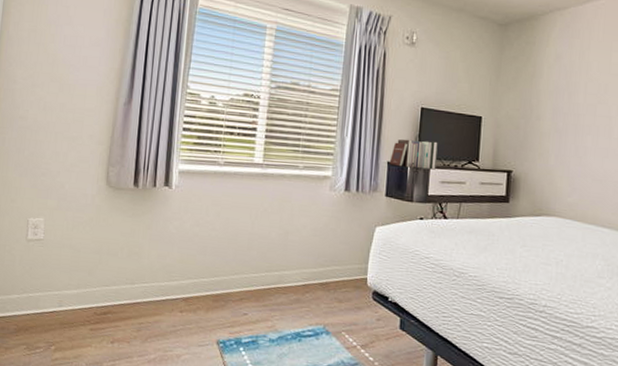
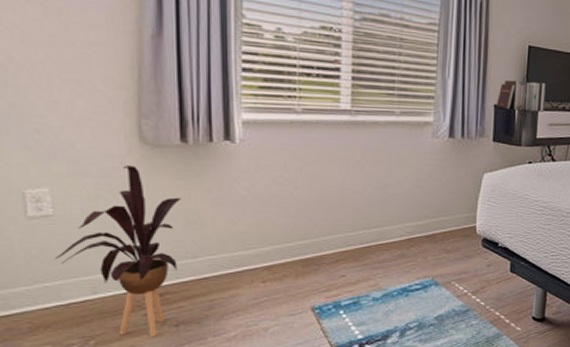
house plant: none [38,203,129,350] -> present [53,165,182,337]

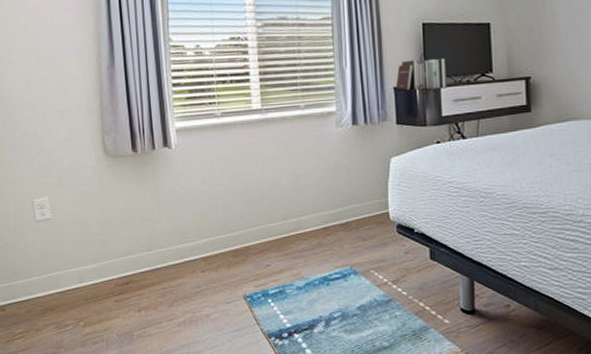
house plant: present [53,165,182,337] -> none [53,174,137,320]

